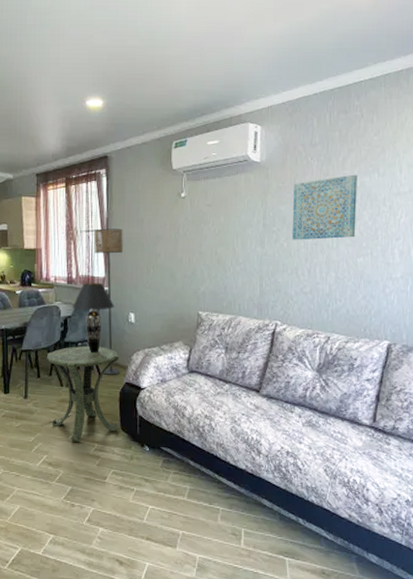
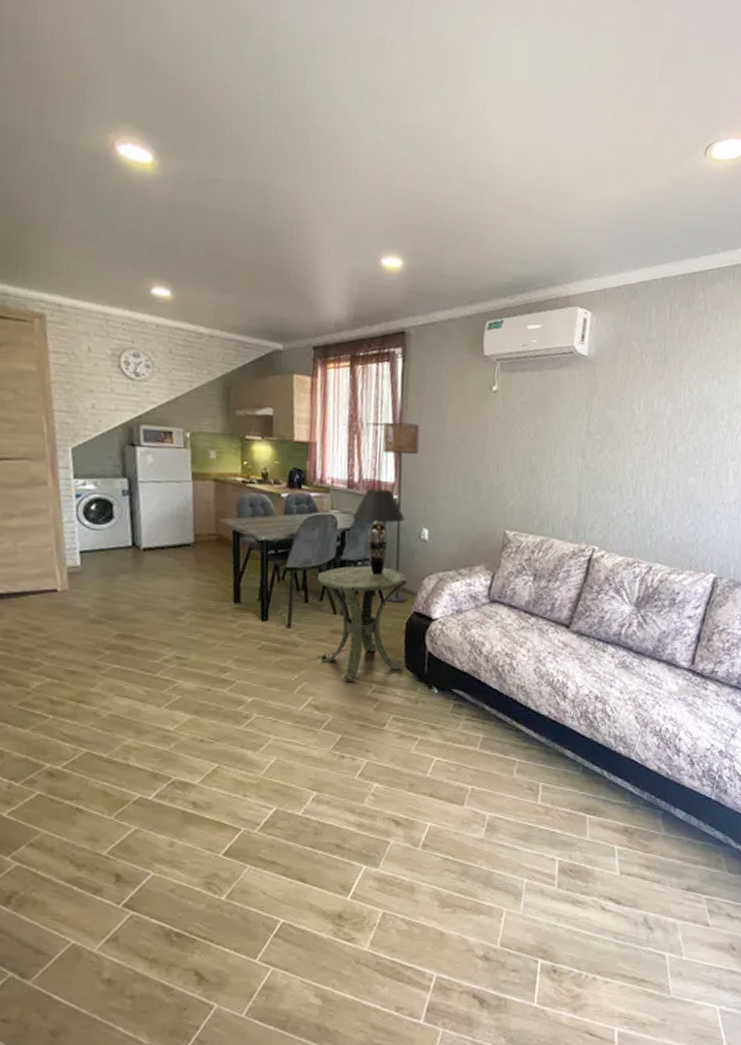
wall art: present [292,174,357,240] -> none [617,380,696,454]

